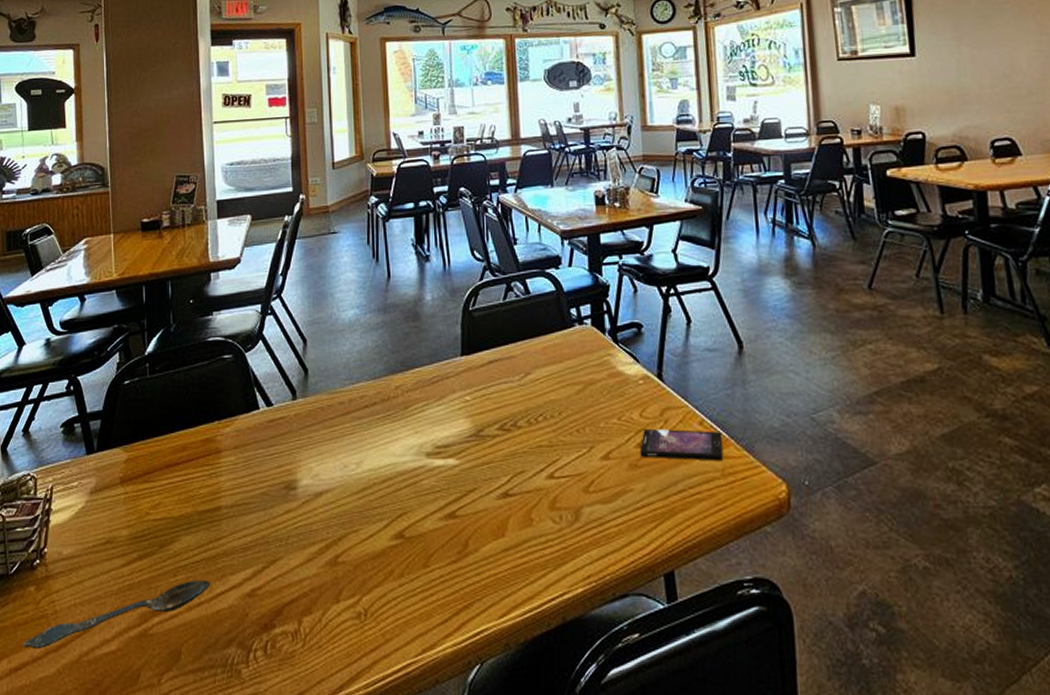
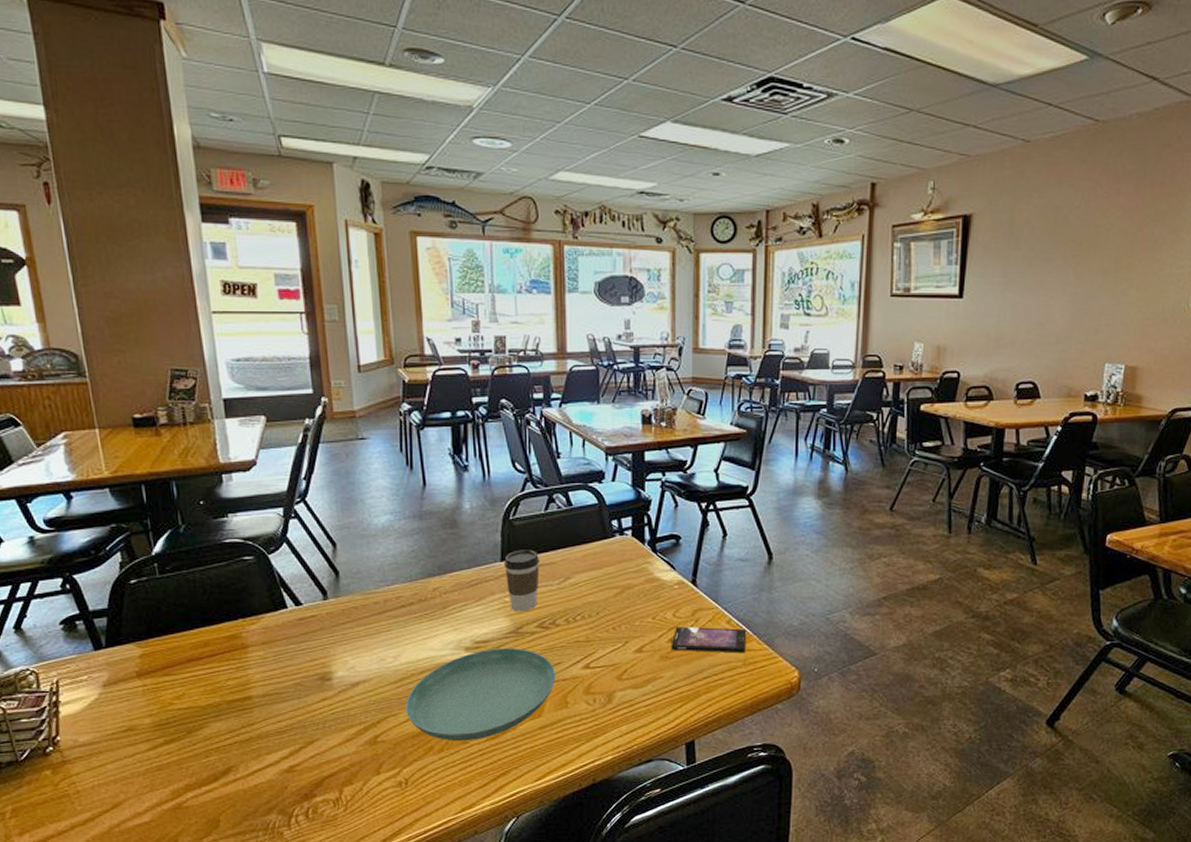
spoon: present [23,580,211,650] -> none [45,760,247,824]
saucer: none [367,454,519,565] -> present [405,648,555,742]
coffee cup: none [464,343,500,412] -> present [504,550,541,612]

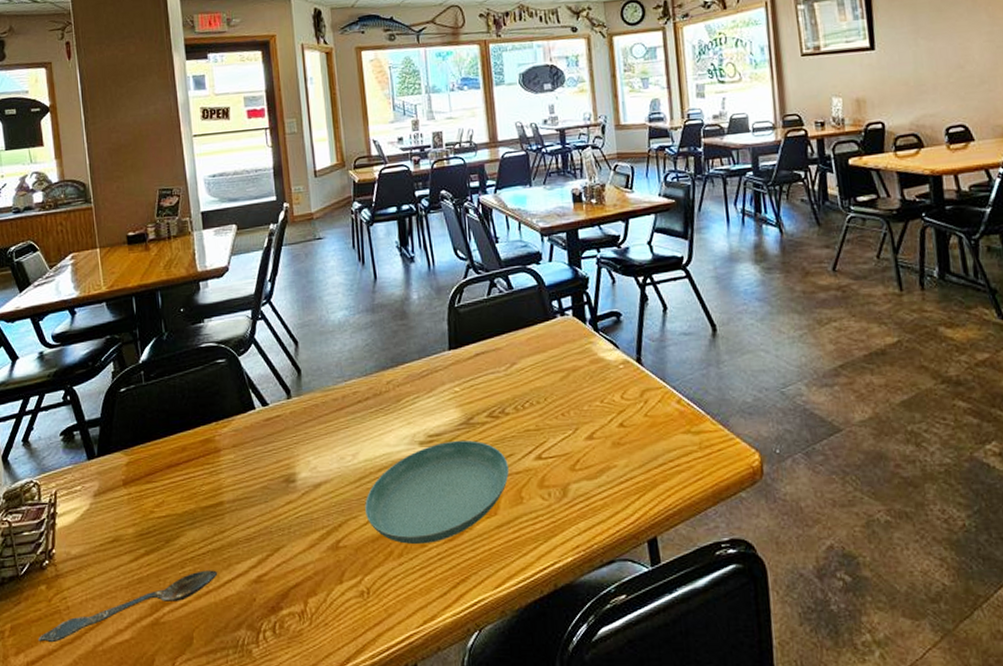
spoon: none [45,760,247,824] -> present [38,570,218,643]
coffee cup: present [504,550,541,612] -> none [452,336,487,402]
smartphone: present [671,627,747,653] -> none [622,408,700,436]

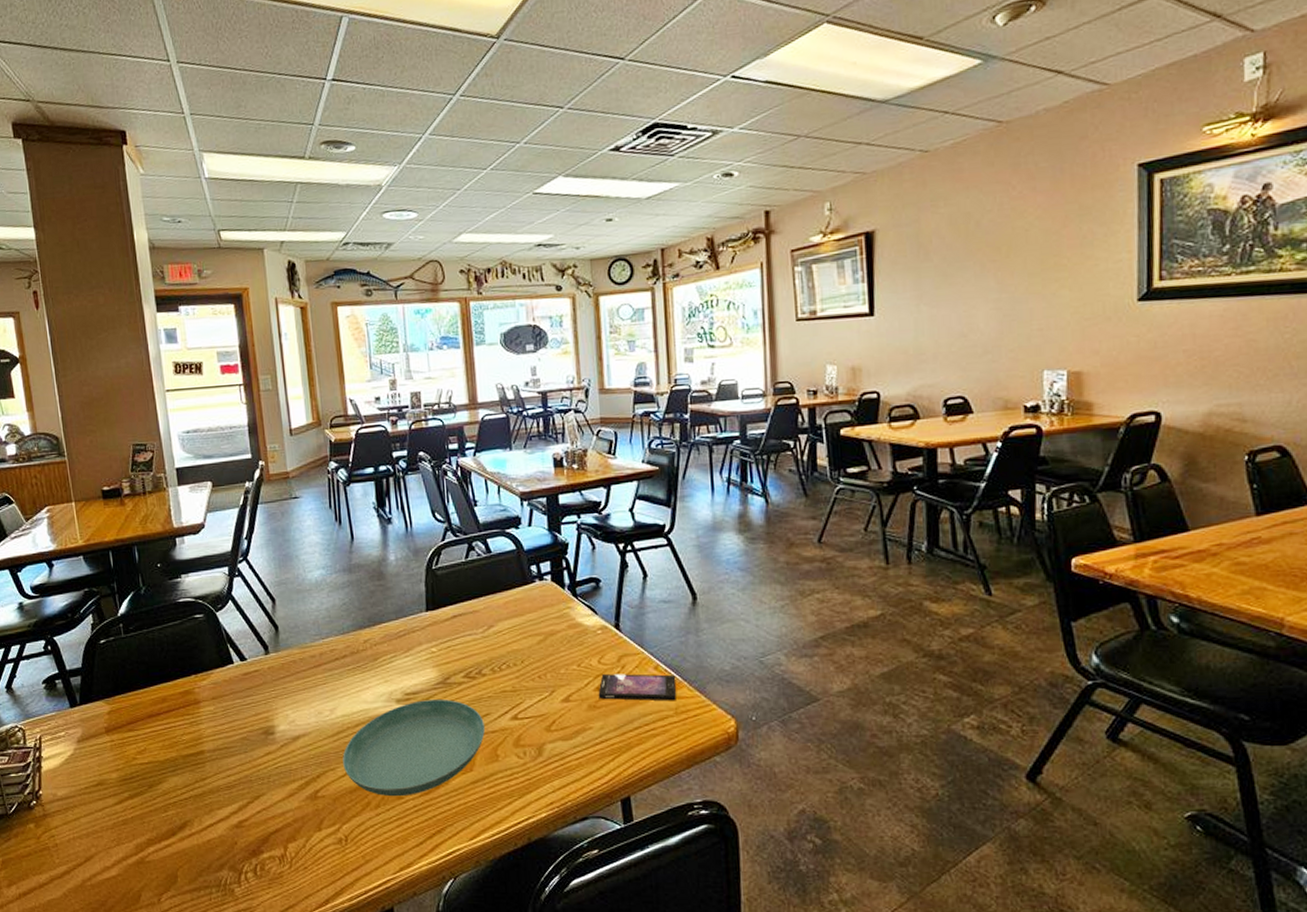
spoon: present [38,570,218,643] -> none [29,814,200,877]
smartphone: none [622,408,700,436] -> present [598,674,677,701]

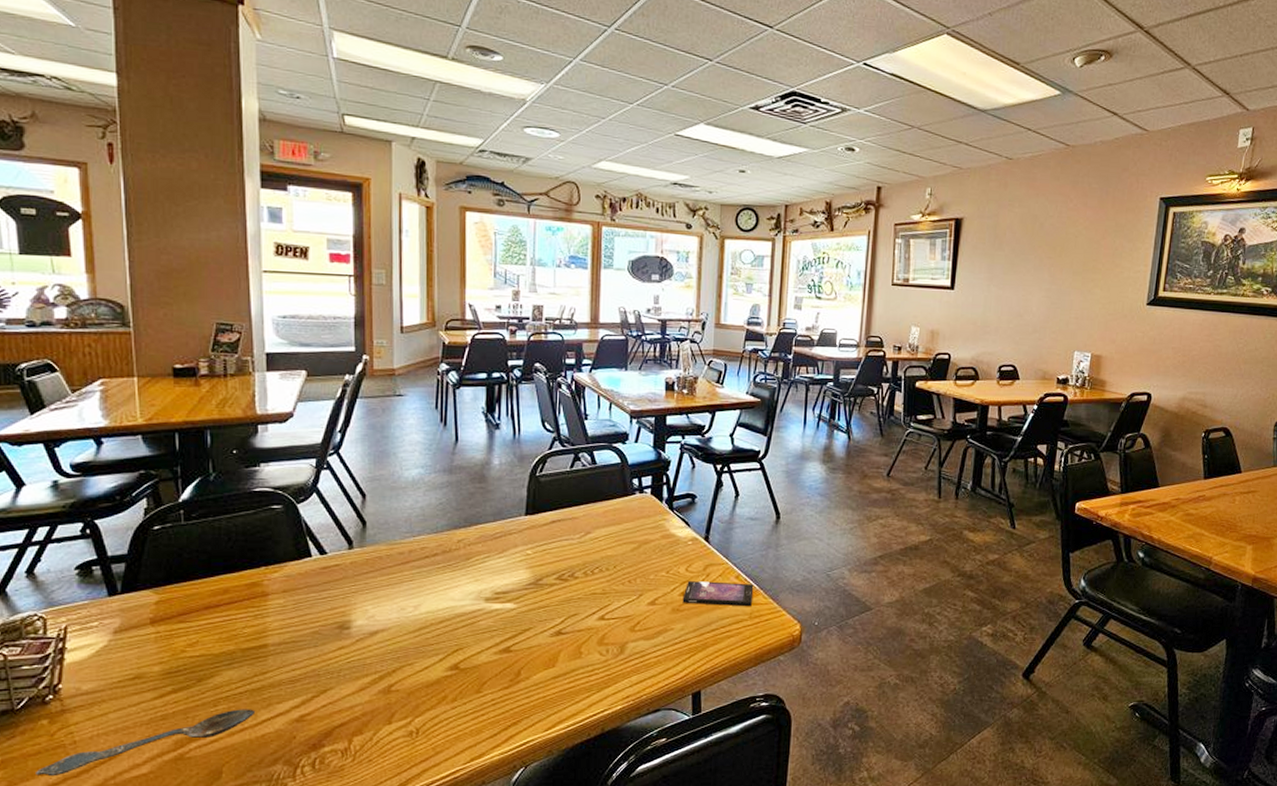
spoon: none [29,814,200,877] -> present [36,709,256,777]
saucer: present [342,699,485,797] -> none [422,599,571,691]

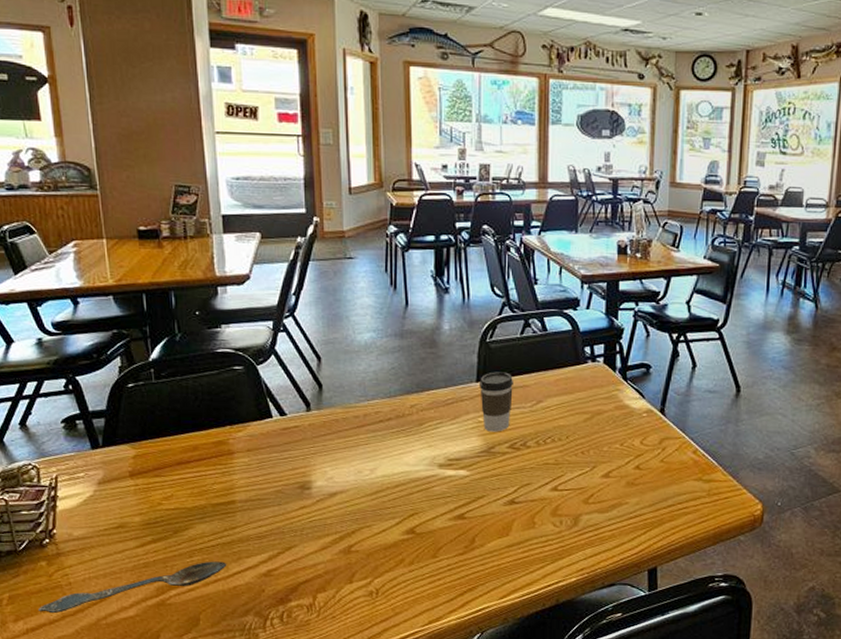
coffee cup: none [528,505,563,564] -> present [480,372,515,432]
smartphone: present [682,581,754,607] -> none [637,454,712,484]

